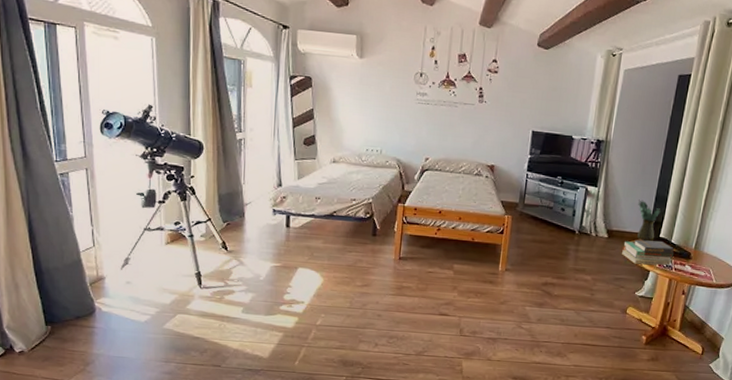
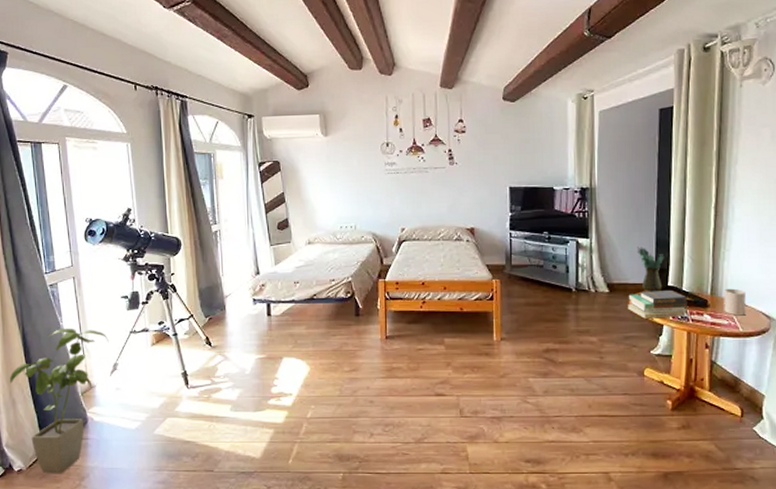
house plant: none [12,218,122,358] -> present [9,327,109,474]
cup: none [703,244,724,270] -> present [724,288,746,316]

